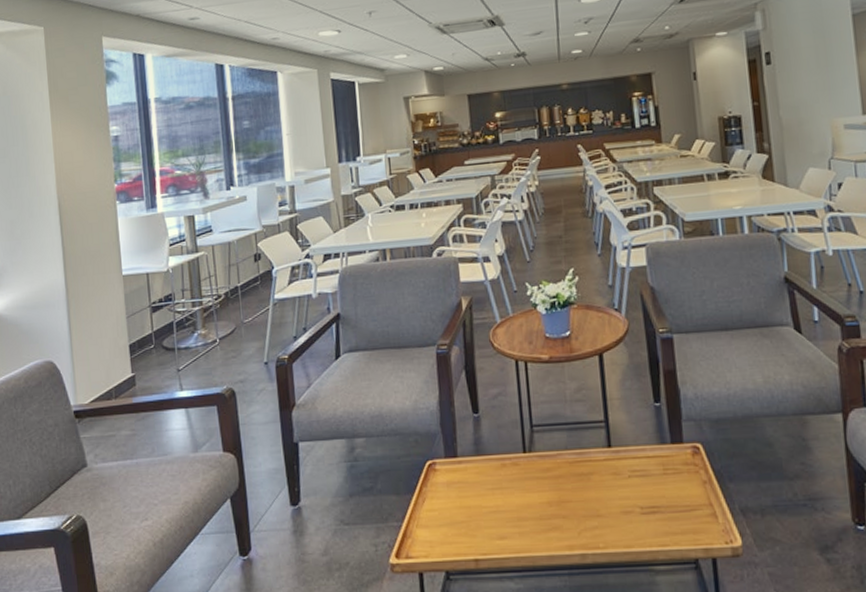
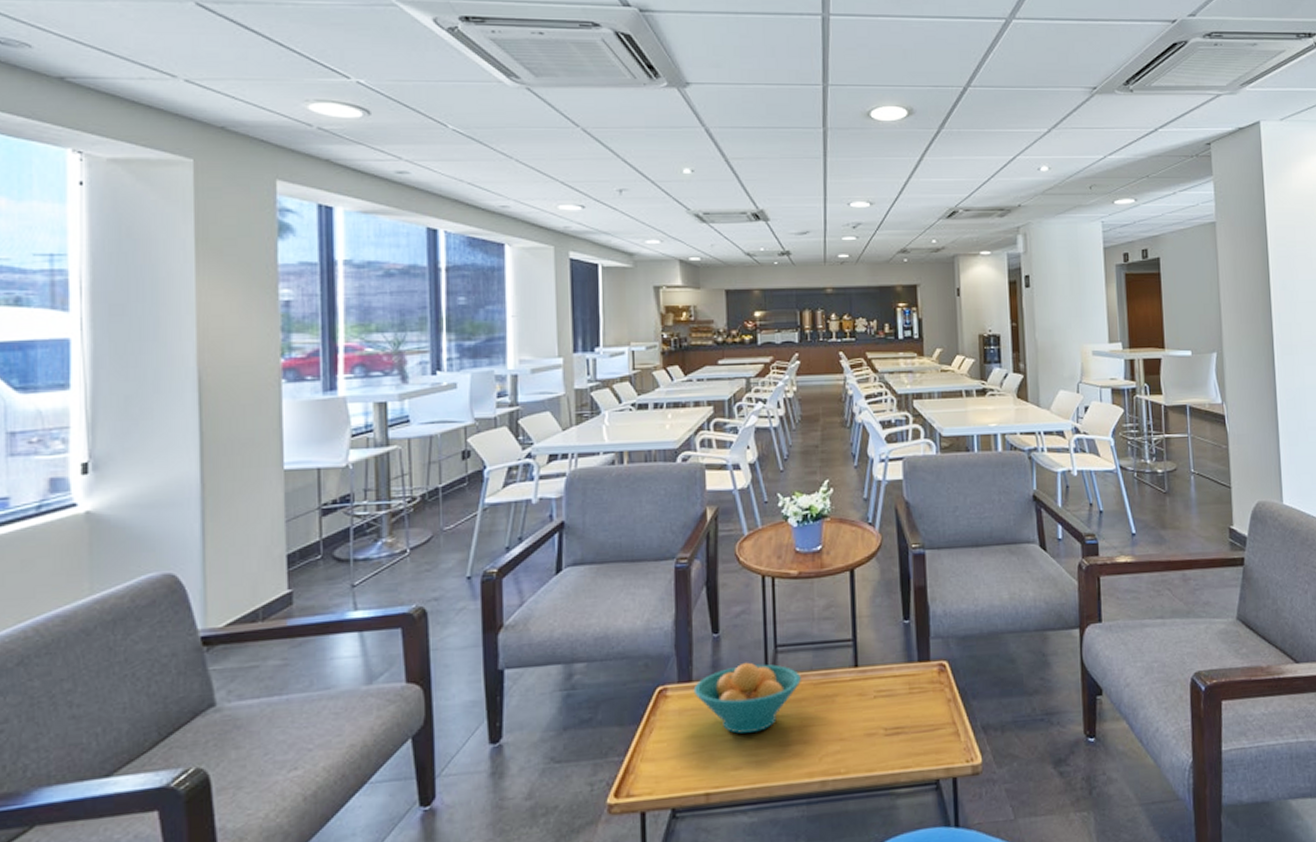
fruit bowl: none [459,440,557,506] -> present [693,662,801,734]

